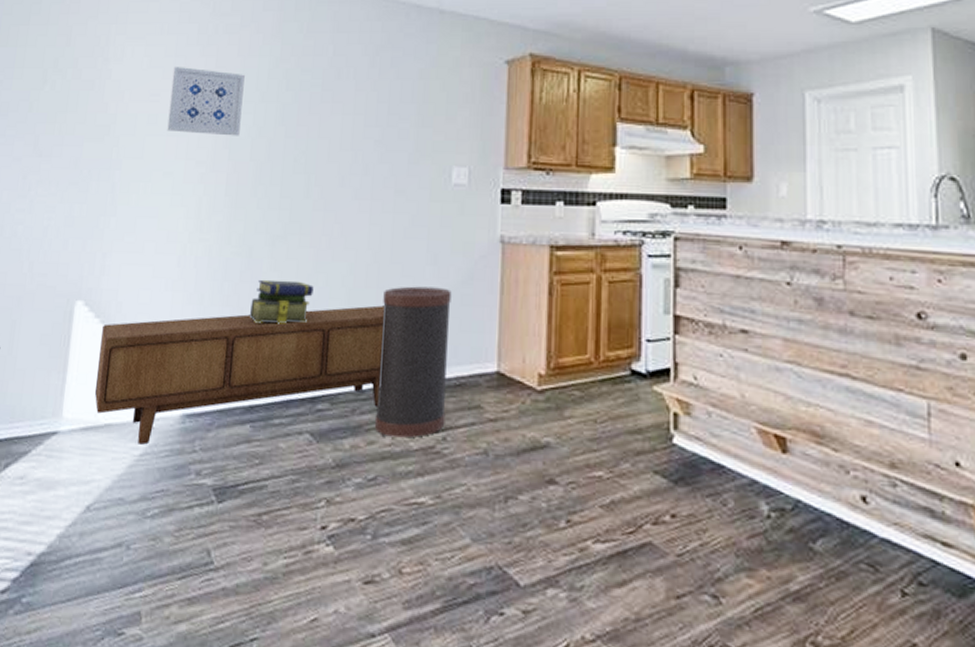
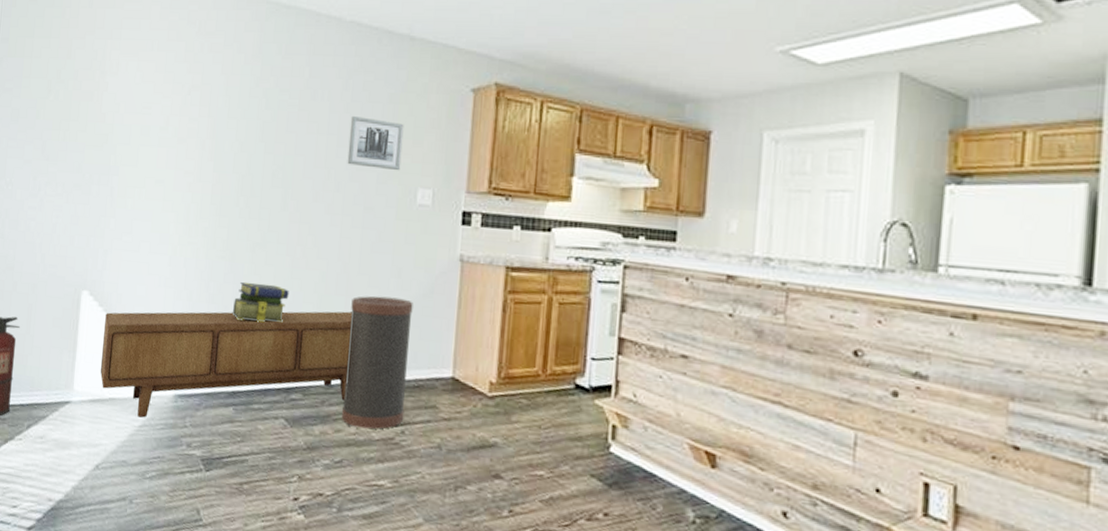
wall art: present [167,66,245,136] -> none [158,81,228,150]
wall art: none [375,93,436,150] -> present [347,115,404,171]

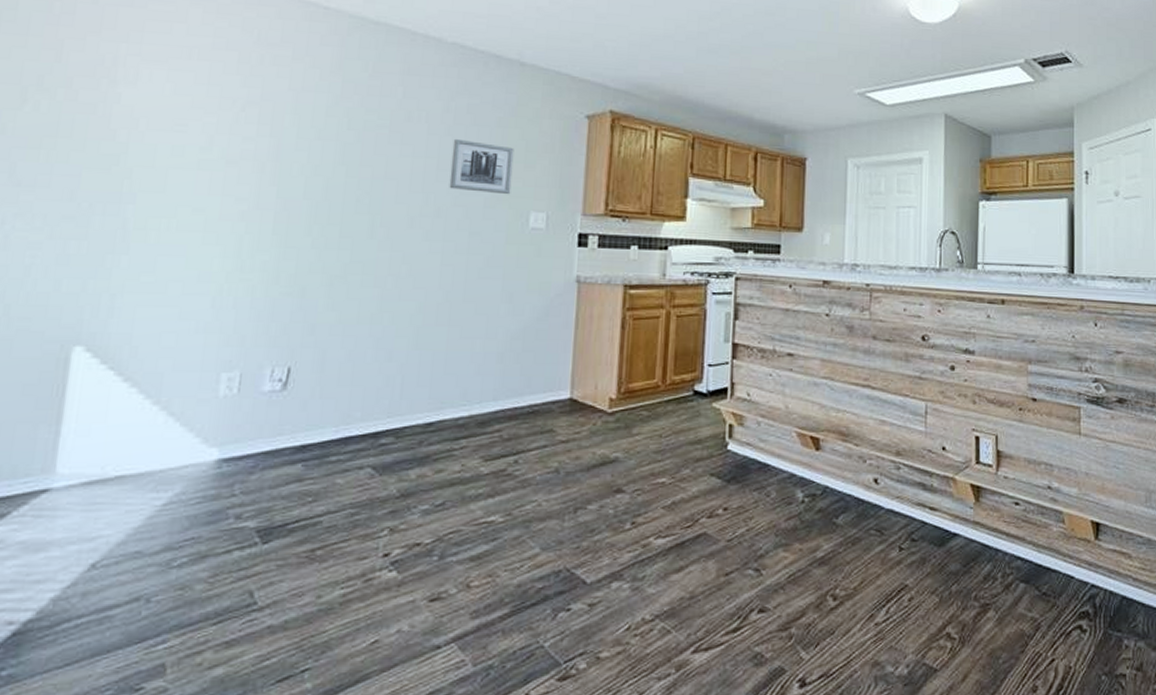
sideboard: present [100,311,352,418] -> none [100,342,456,494]
stack of books: present [233,281,289,323] -> none [302,319,378,363]
trash can: present [341,296,413,429] -> none [443,323,527,464]

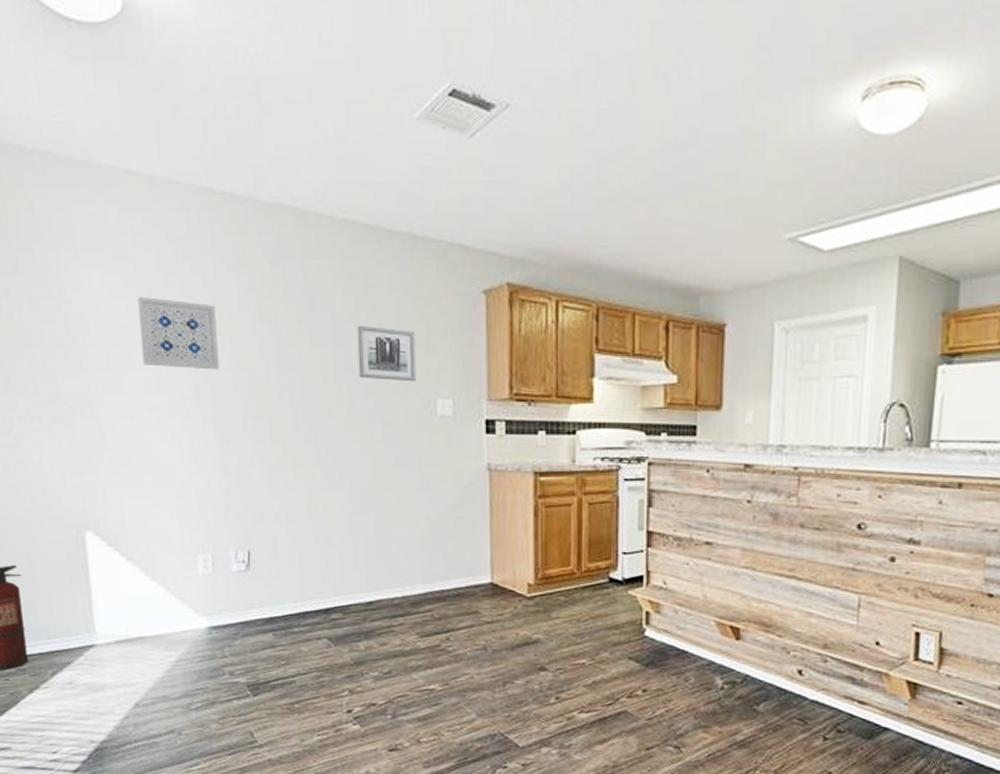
wall art: none [197,95,297,174] -> present [137,296,219,370]

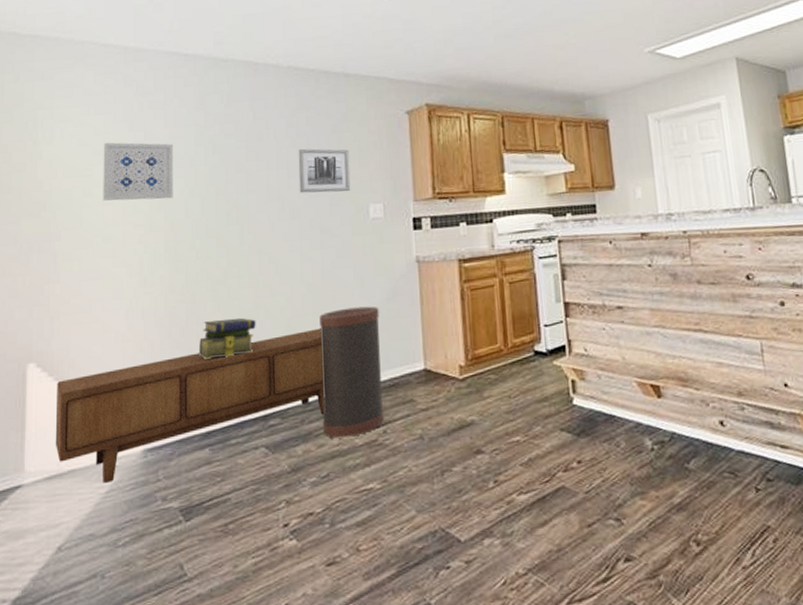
sideboard: none [117,529,387,653] -> present [55,328,324,483]
stack of books: none [257,508,315,548] -> present [199,317,256,359]
trash can: none [381,511,448,639] -> present [319,306,384,439]

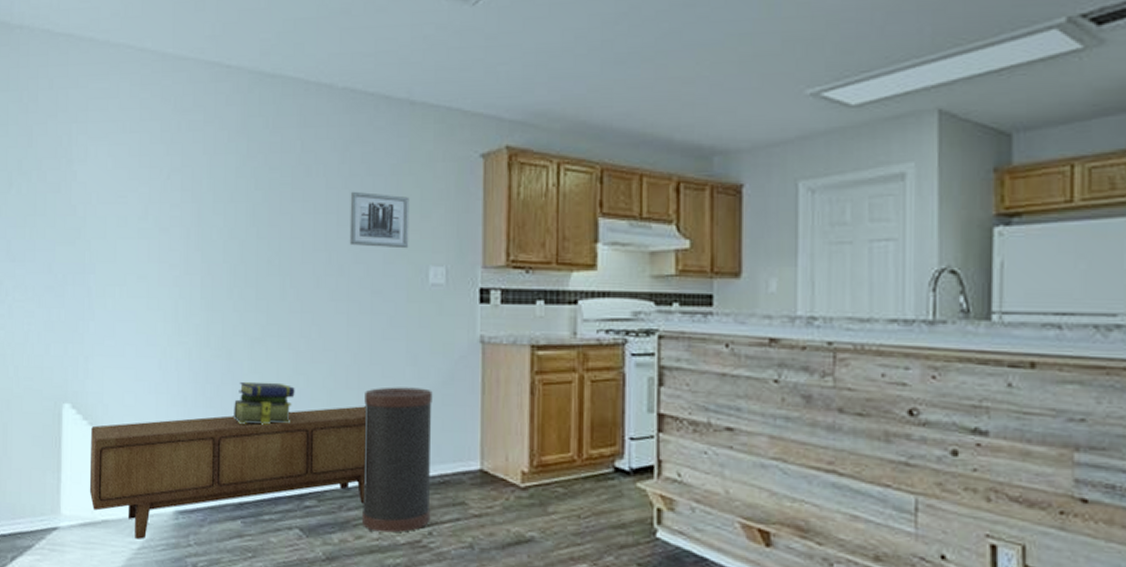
wall art: present [103,142,173,201] -> none [138,166,212,238]

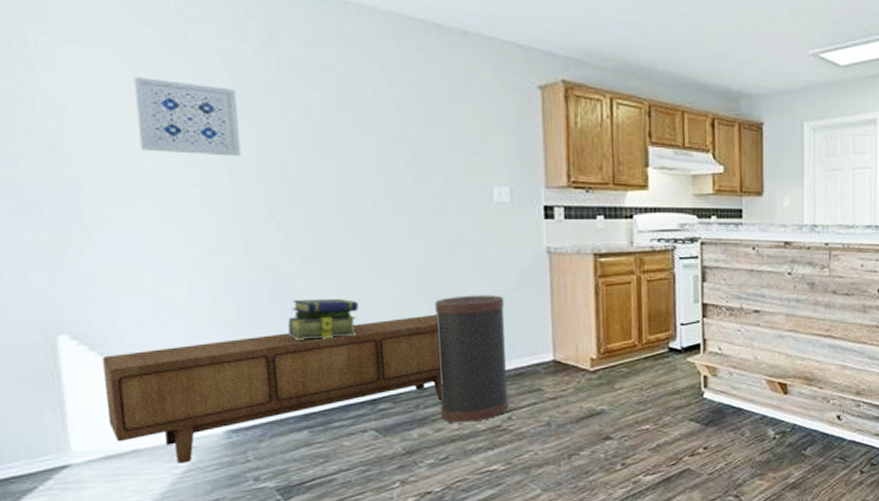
wall art: none [138,166,212,238] -> present [133,76,241,157]
wall art: present [349,191,410,249] -> none [404,114,471,170]

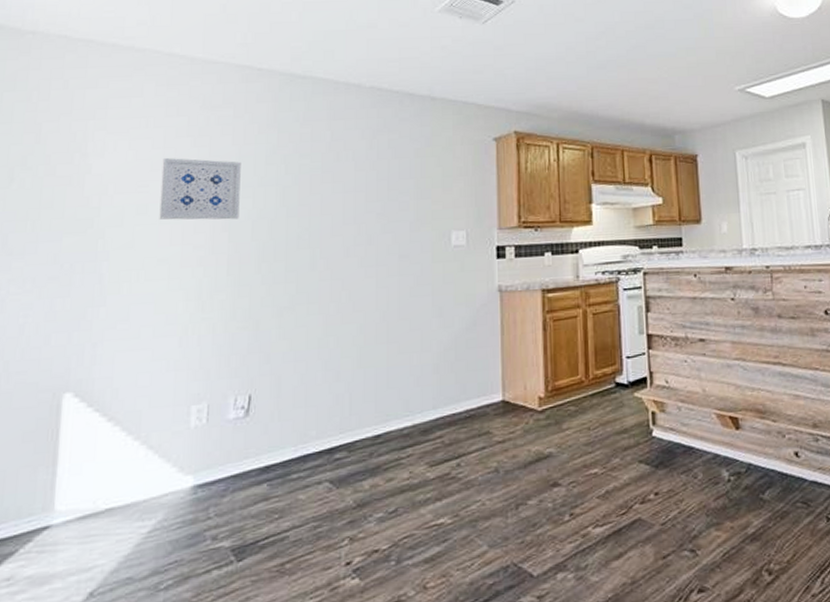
sideboard: present [103,314,442,463] -> none [91,358,395,522]
stack of books: present [288,298,359,340] -> none [261,346,325,389]
trash can: present [435,295,509,424] -> none [392,335,458,472]

